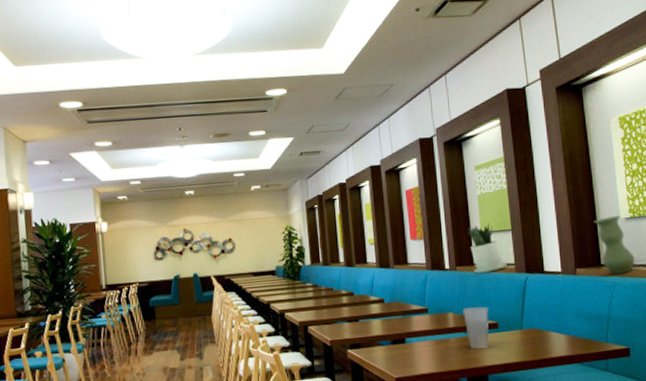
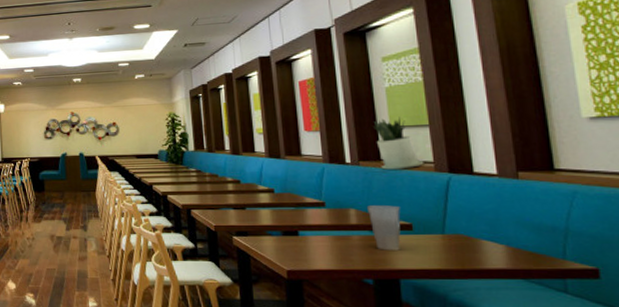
vase: present [594,216,635,274] -> none [542,114,605,181]

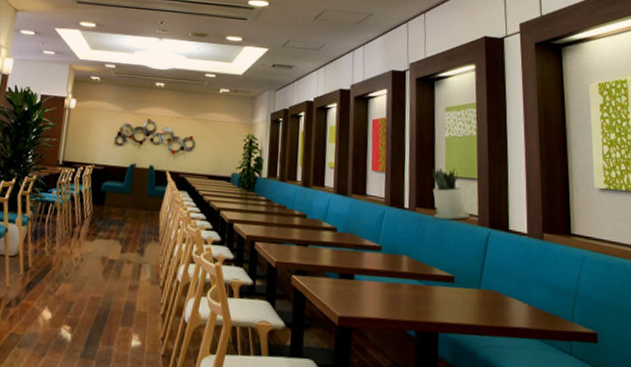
cup: present [366,205,401,251] -> none [417,254,446,303]

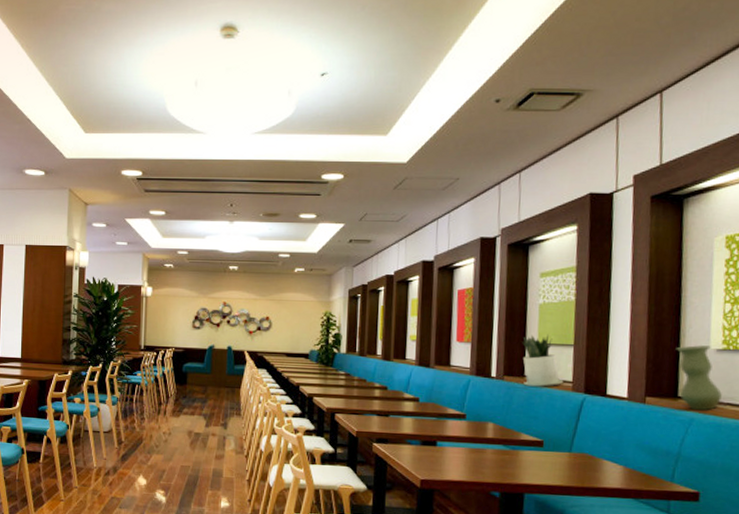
vase: none [566,184,608,248] -> present [676,345,722,410]

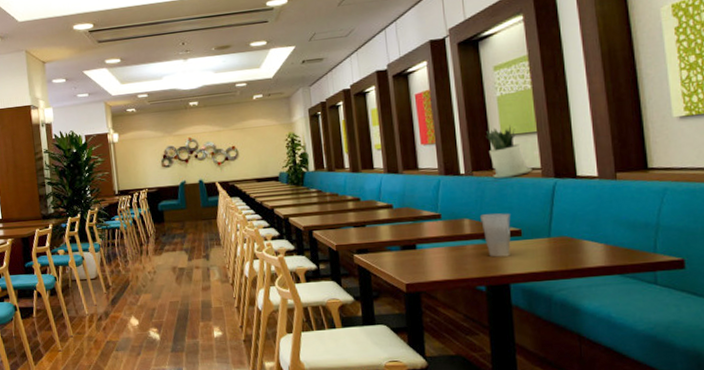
cup: none [504,420,535,466] -> present [479,213,511,257]
vase: present [676,345,722,410] -> none [639,114,692,179]

